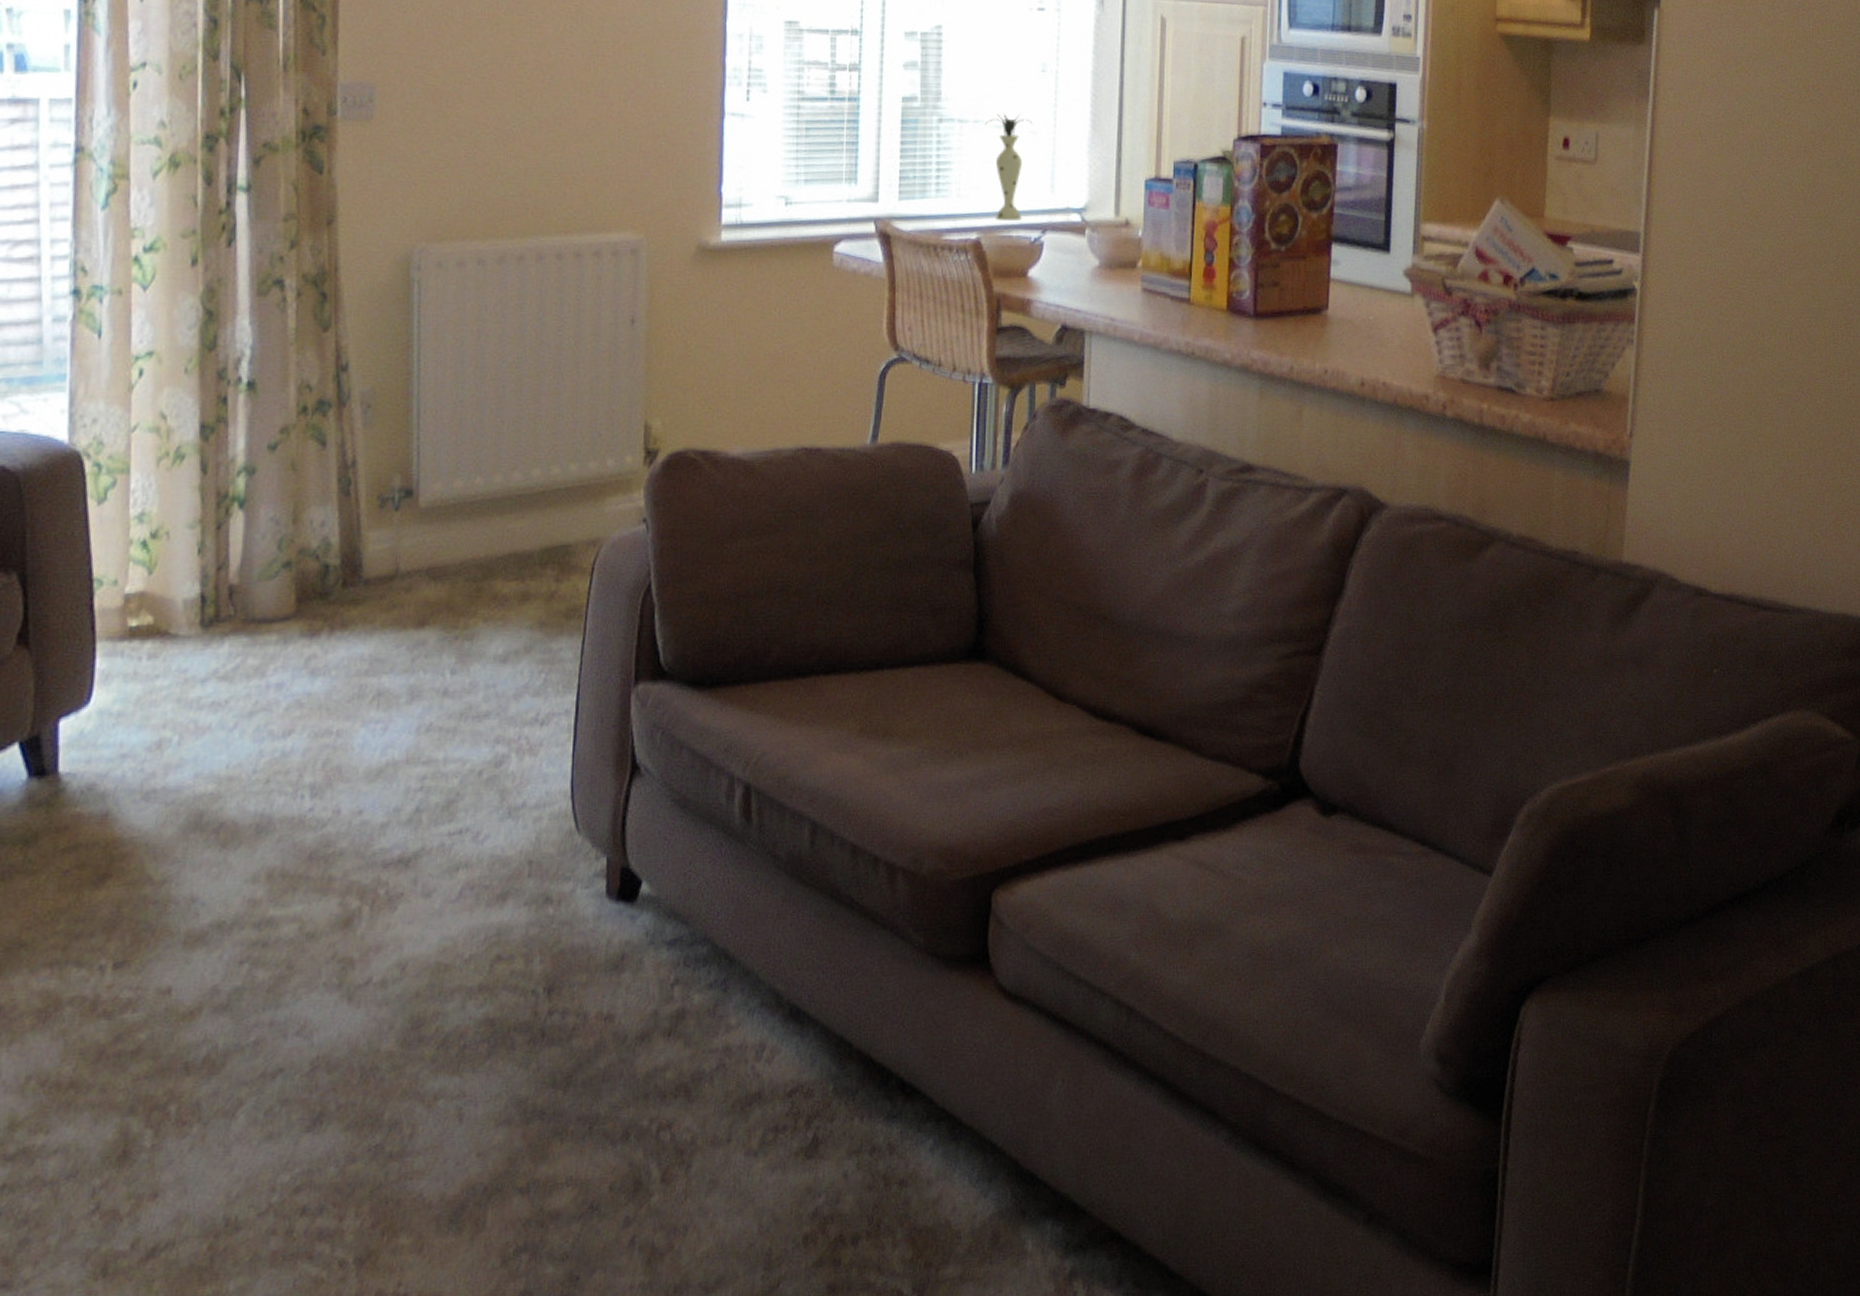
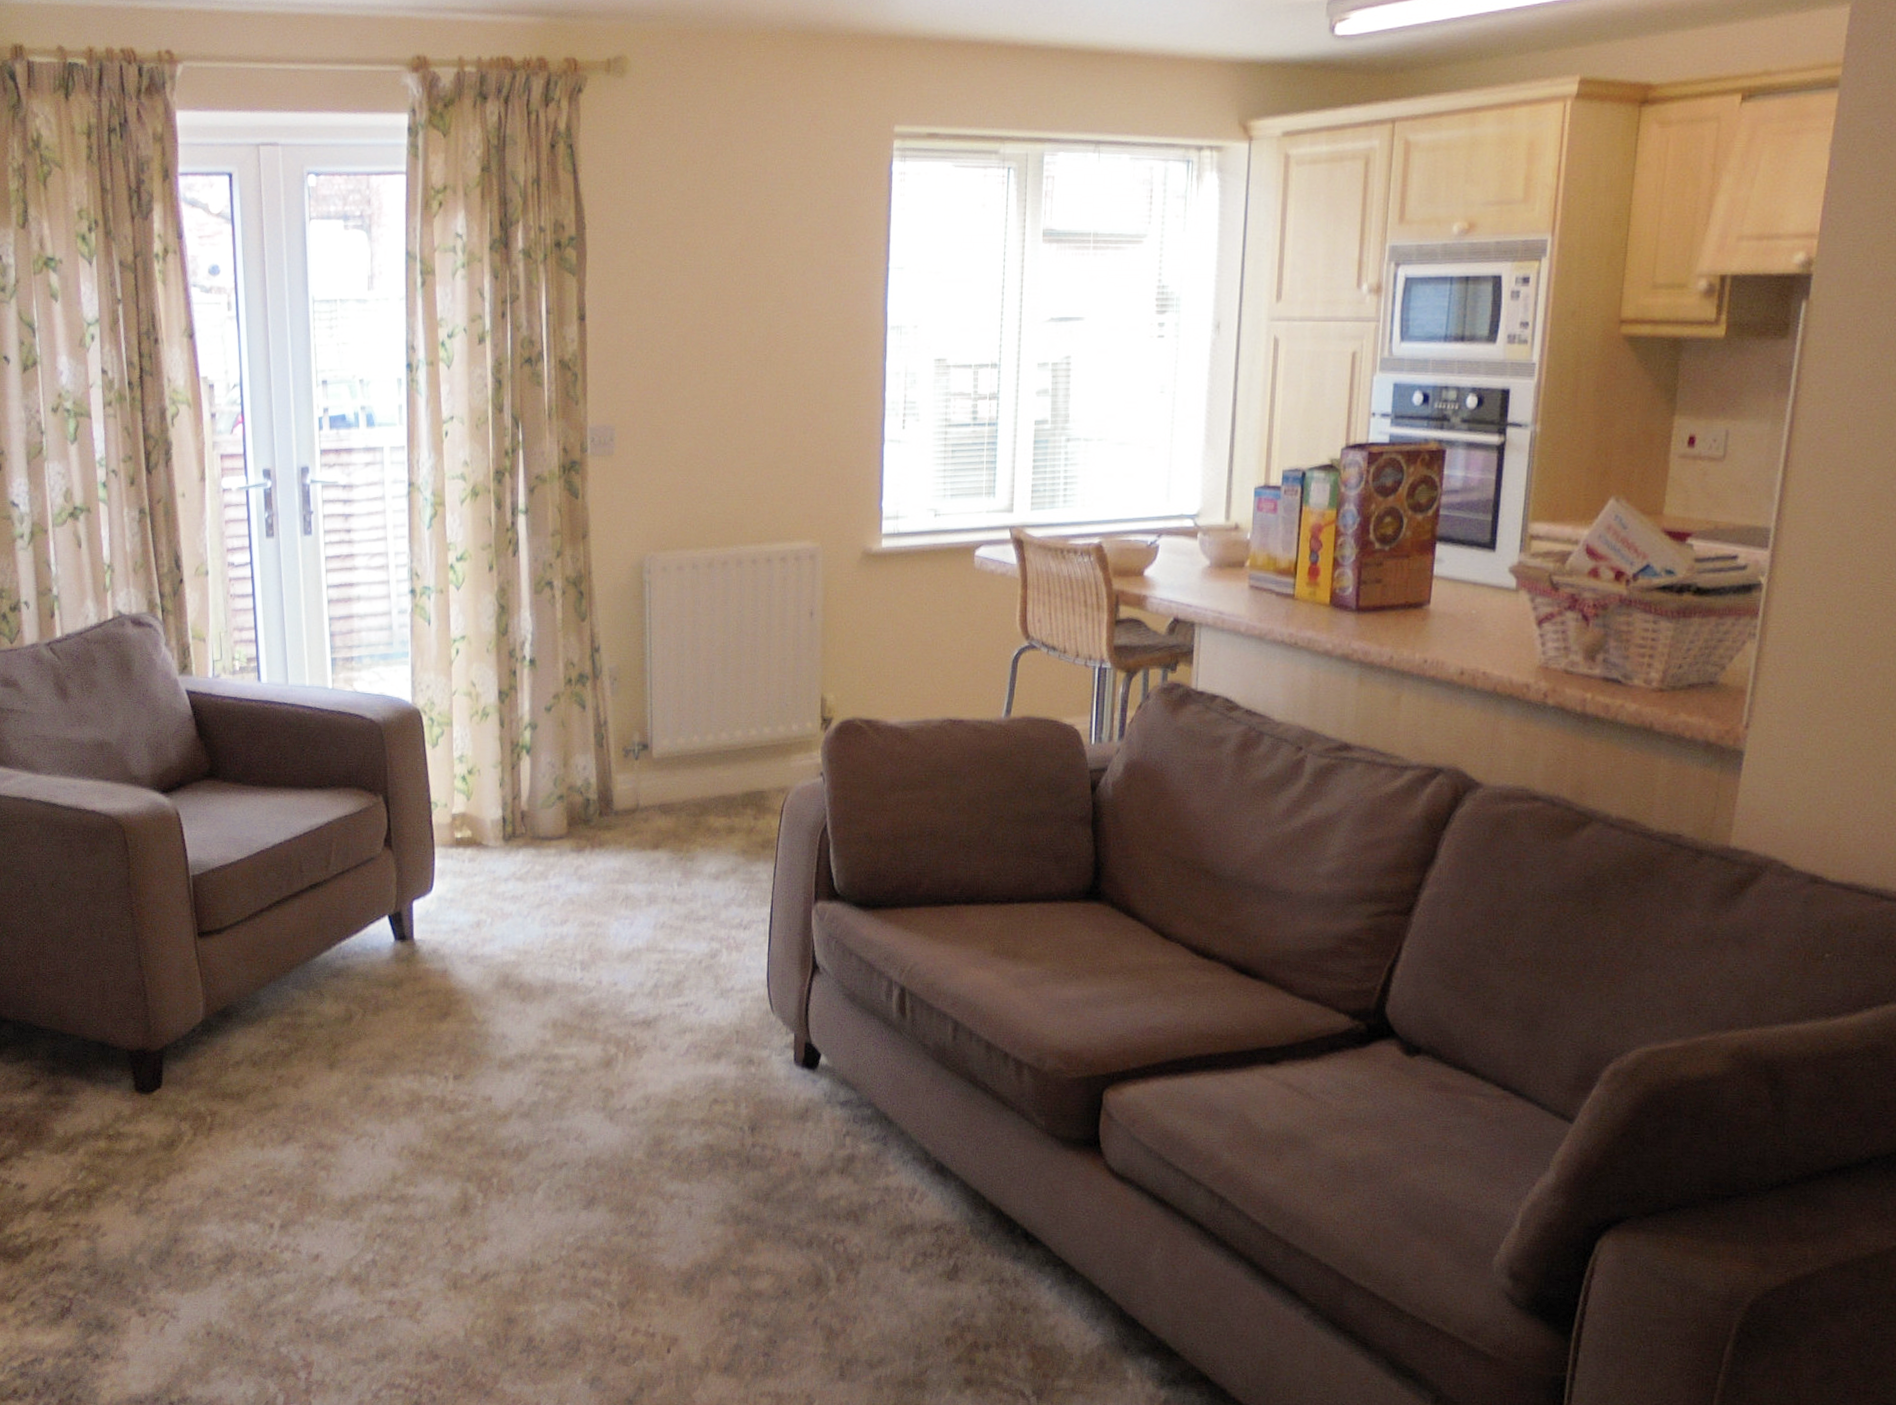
vase: present [984,113,1032,221] -> none [1107,432,1150,526]

